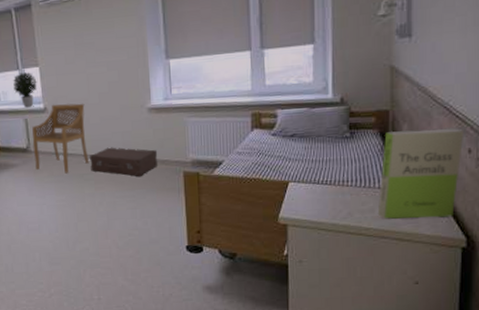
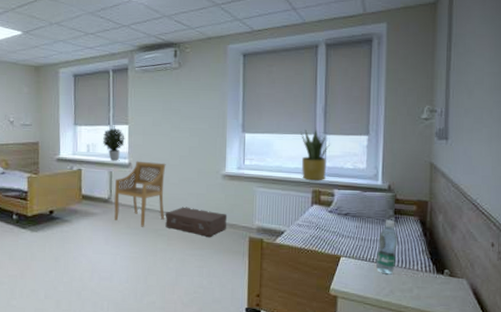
planter: none [232,42,269,102] -> present [300,127,330,180]
bottle: none [329,135,355,196] -> present [375,219,399,275]
book: present [377,128,465,219] -> none [415,220,489,303]

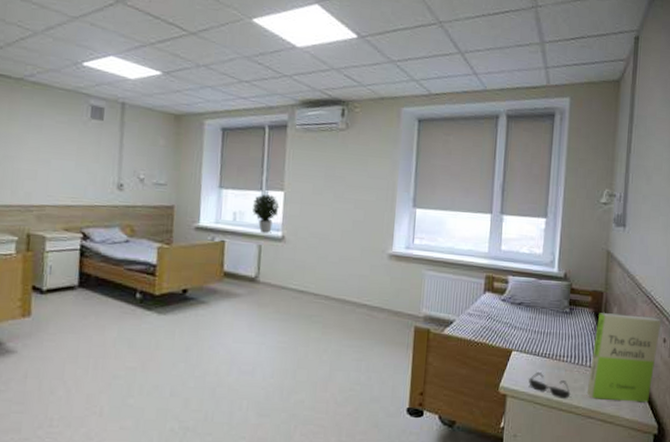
chair: present [114,161,166,227] -> none [261,234,326,312]
suitcase: present [164,206,228,238] -> none [320,289,392,327]
planter: present [300,127,330,180] -> none [475,206,506,265]
glasses: none [358,275,399,301] -> present [529,371,571,400]
bottle: present [375,219,399,275] -> none [547,310,572,371]
book: none [415,220,489,303] -> present [586,313,662,403]

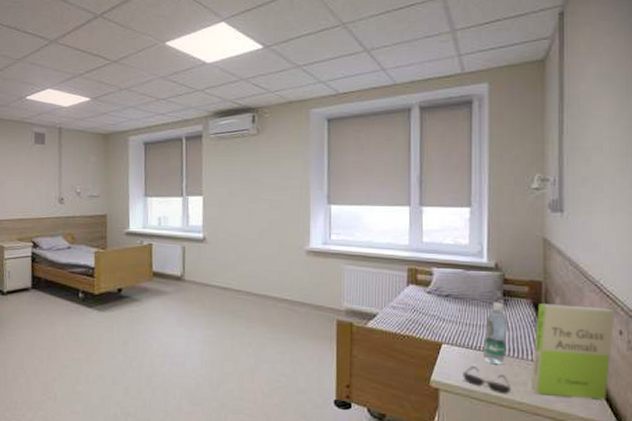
potted plant: present [252,194,280,234] -> none [175,200,199,236]
bottle: none [547,310,572,371] -> present [482,301,509,365]

